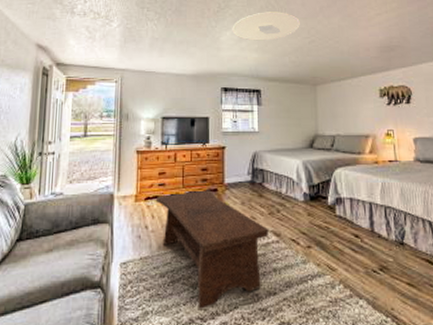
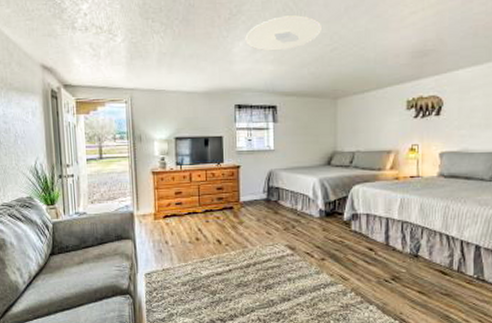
coffee table: present [155,190,269,310] -> none [173,208,284,313]

